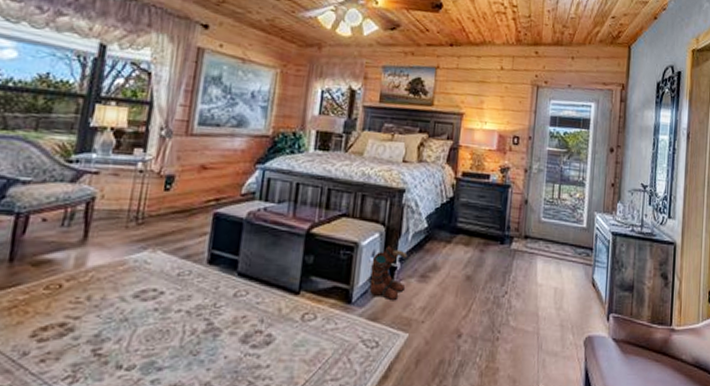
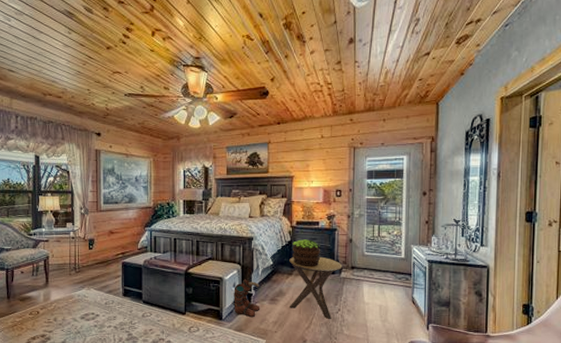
side table: none [444,219,514,306] -> present [289,256,343,320]
potted plant: none [454,196,490,234] -> present [293,239,321,267]

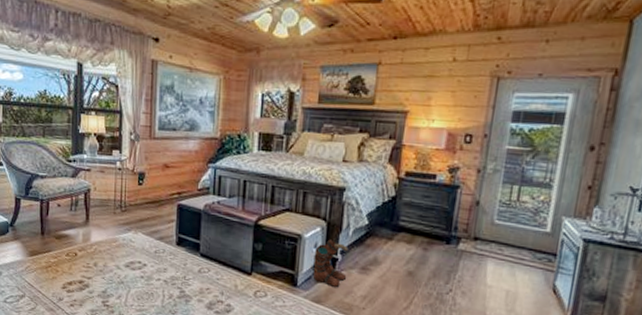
side table: present [289,256,343,320] -> none [385,217,462,302]
potted plant: present [293,239,321,267] -> none [395,195,435,233]

